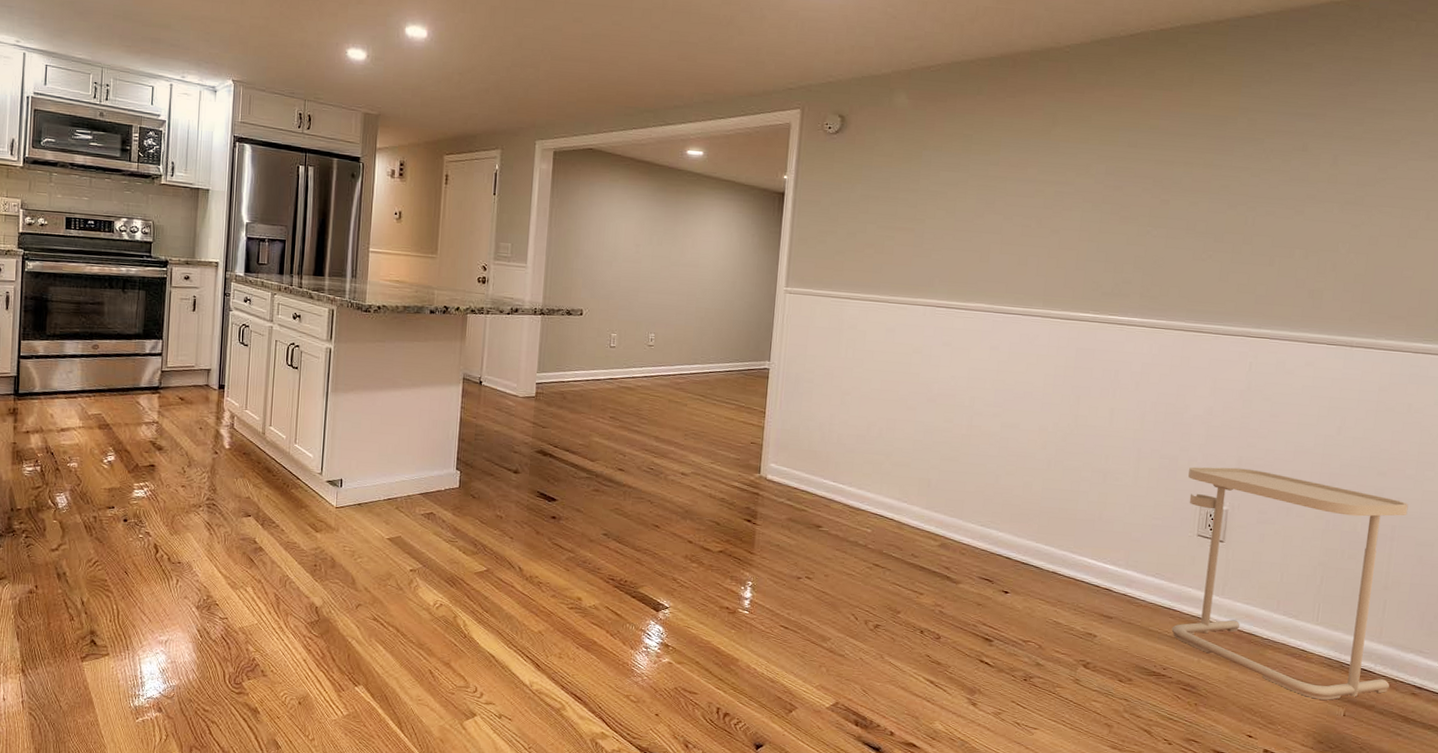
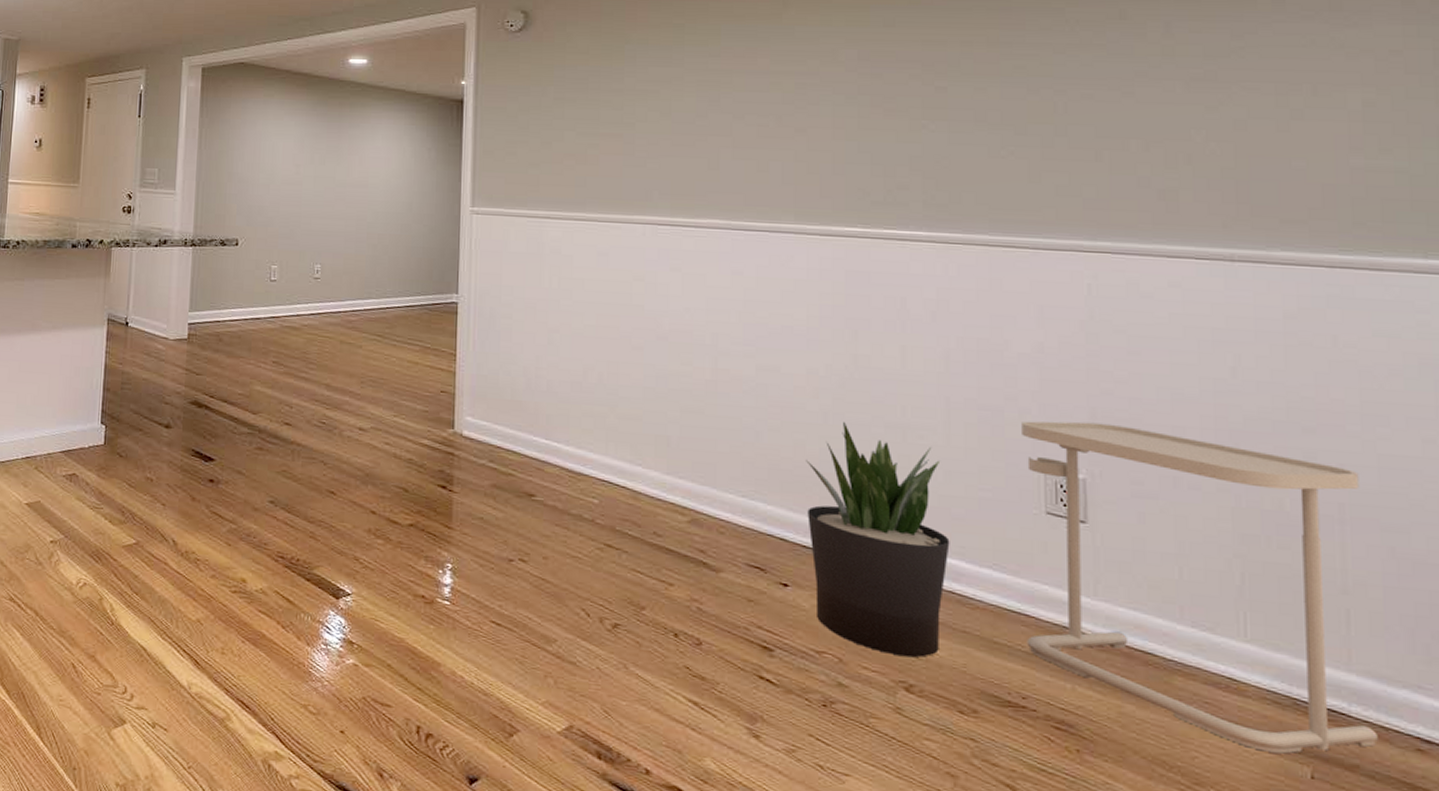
planter: none [1027,468,1128,643] -> present [806,422,950,658]

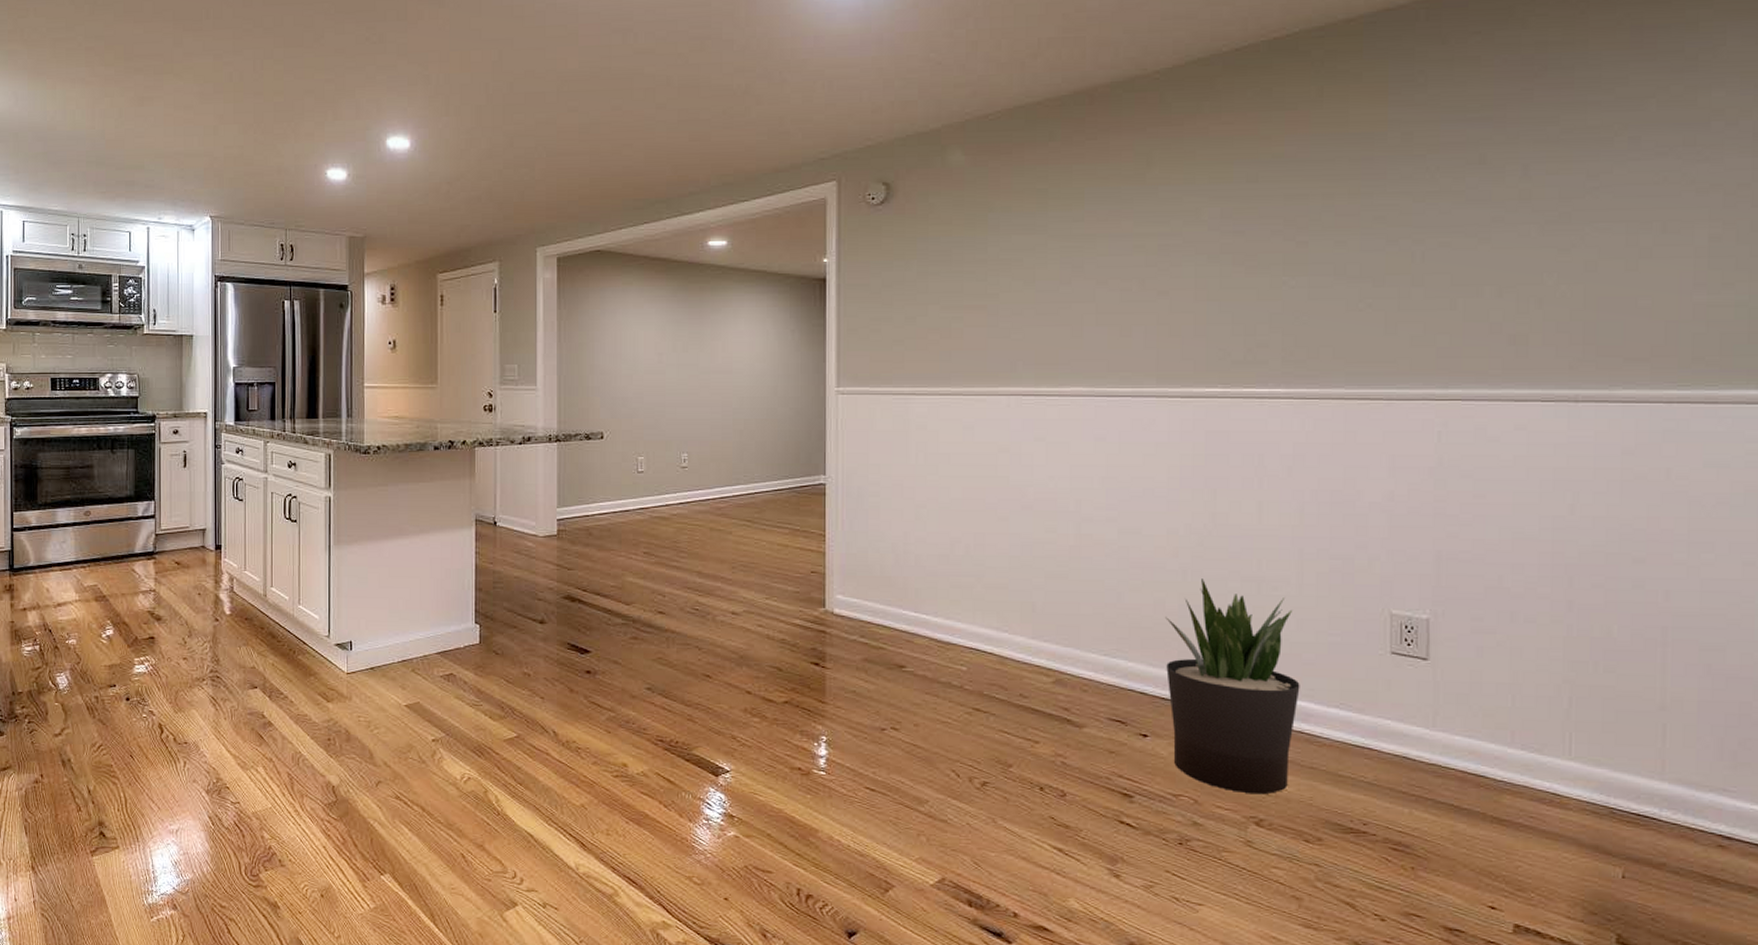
side table: present [1022,421,1378,754] -> none [1369,565,1684,858]

